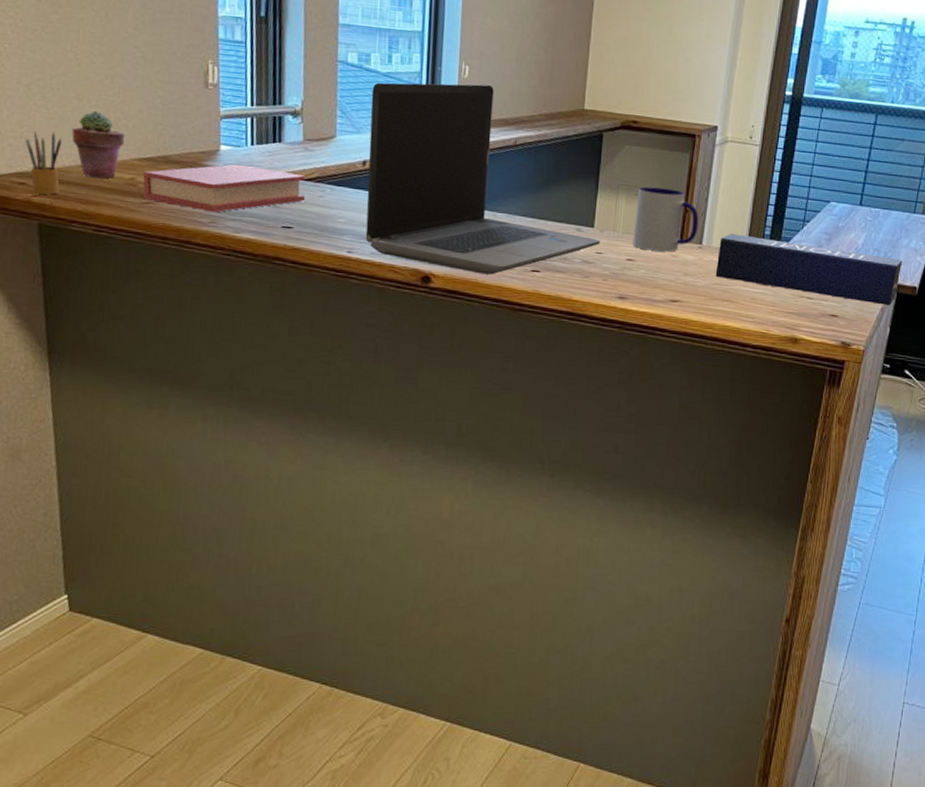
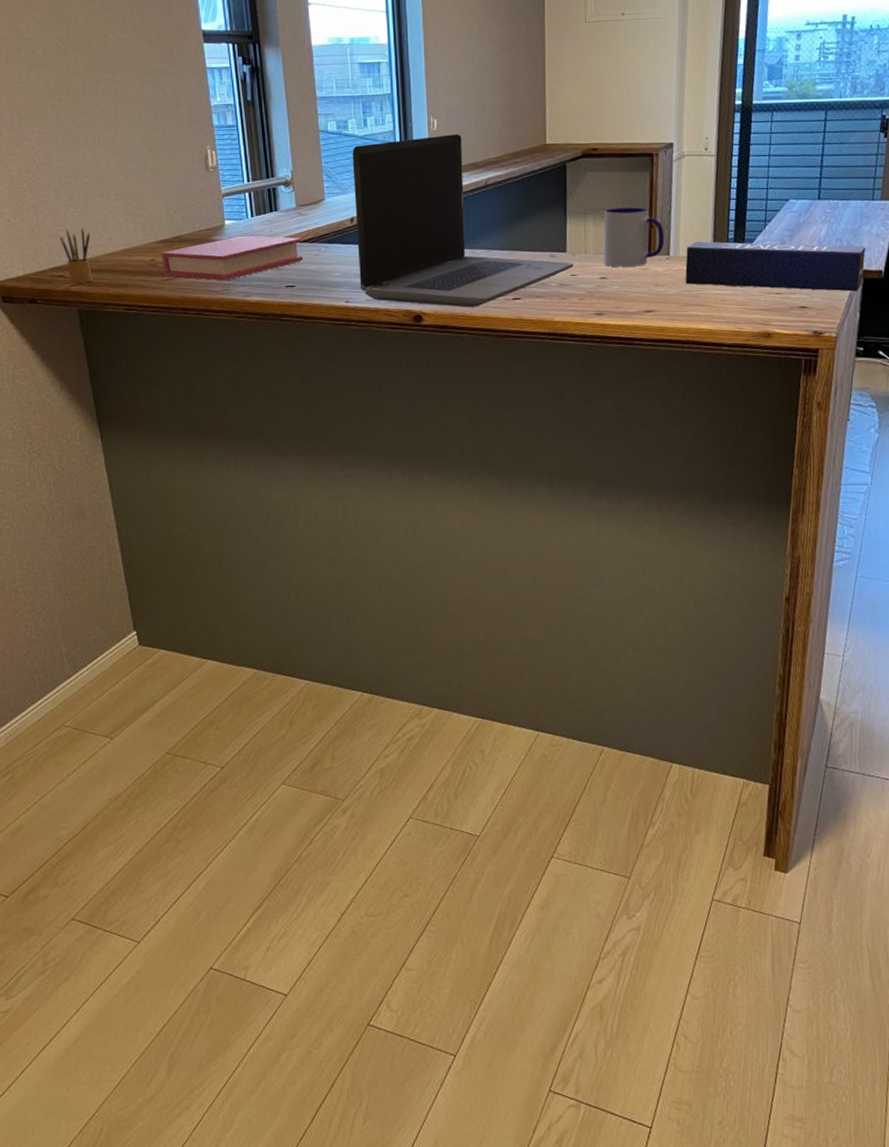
potted succulent: present [71,110,124,179] -> none [98,204,142,264]

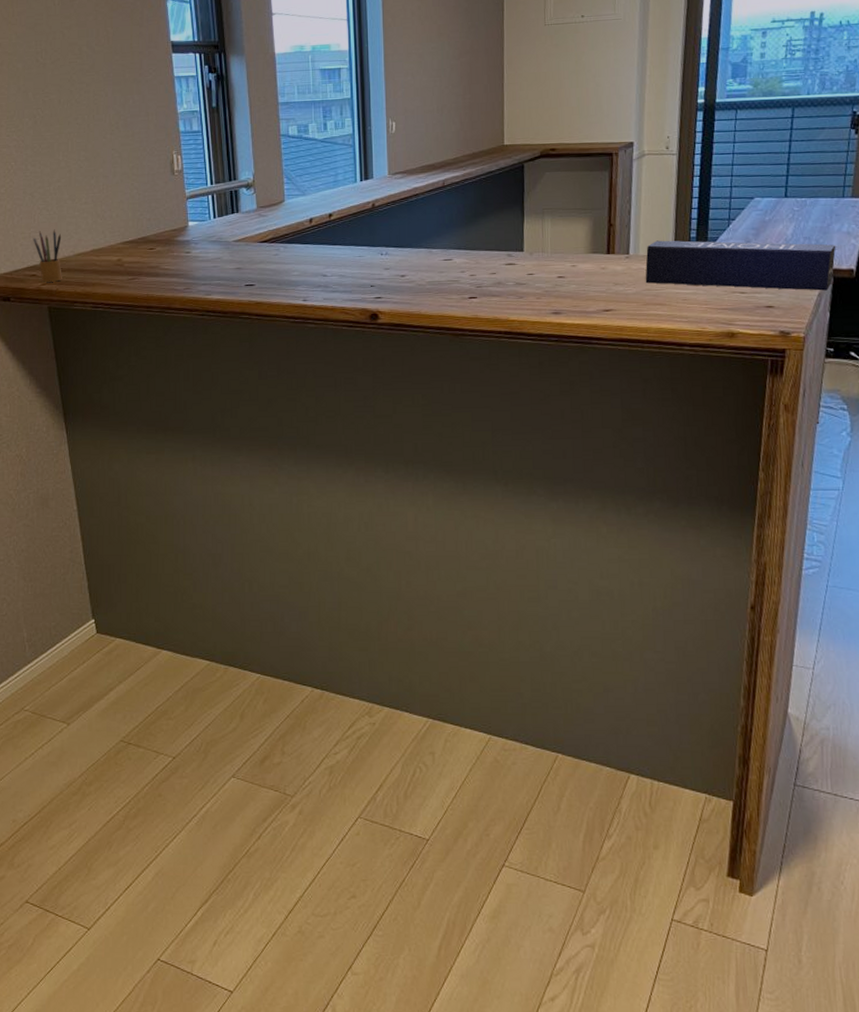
book: present [162,235,304,281] -> none [128,236,263,280]
laptop computer: present [352,134,574,308] -> none [312,136,531,306]
mug: present [603,207,665,267] -> none [561,206,624,266]

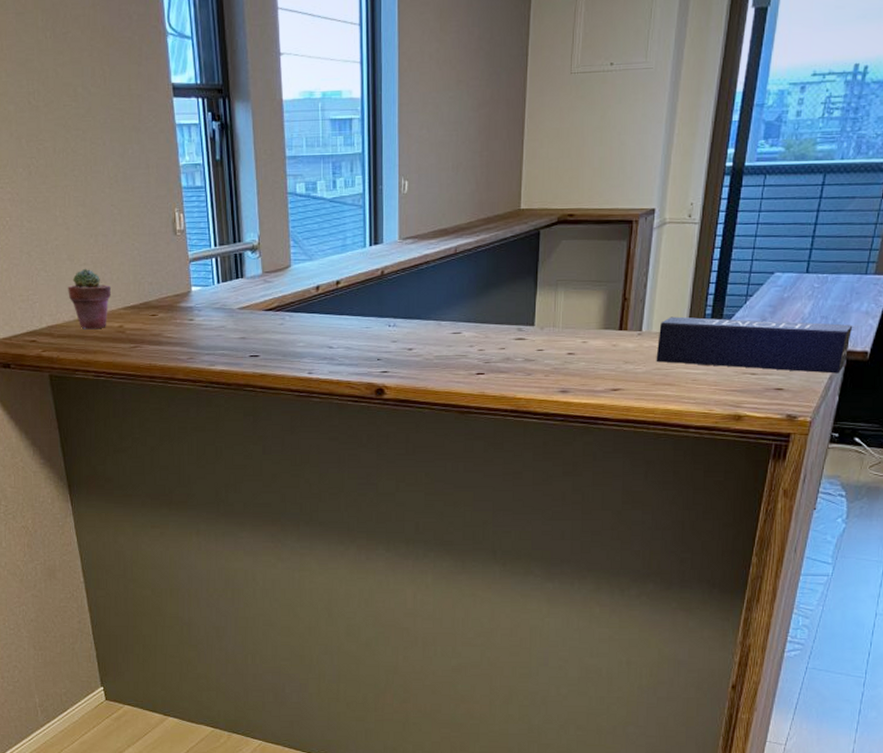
pencil box: present [33,229,62,282] -> none [31,292,63,349]
potted succulent: none [68,207,110,264] -> present [68,268,111,330]

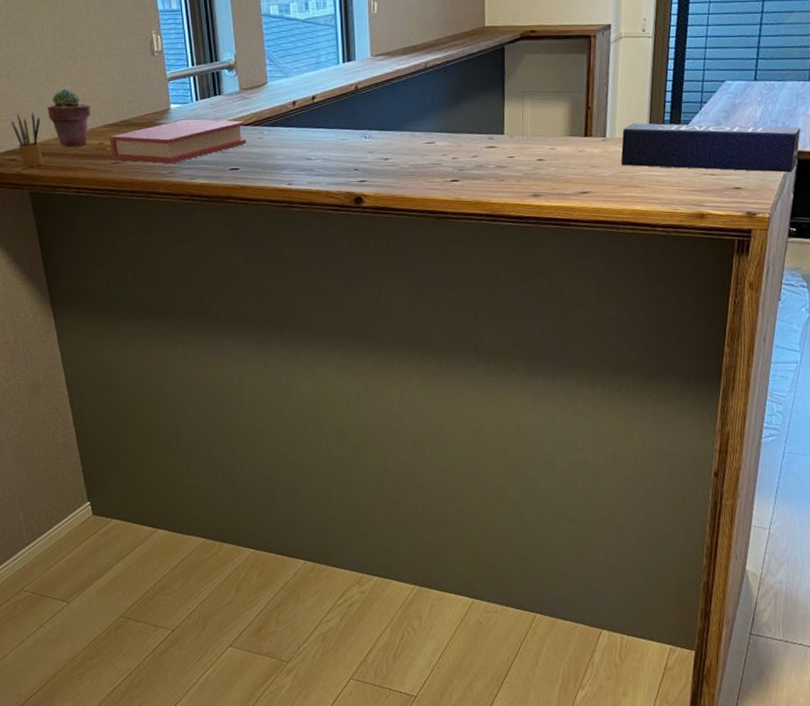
pencil box: none [31,292,63,349] -> present [11,112,43,167]
book: none [129,302,268,349] -> present [109,119,247,164]

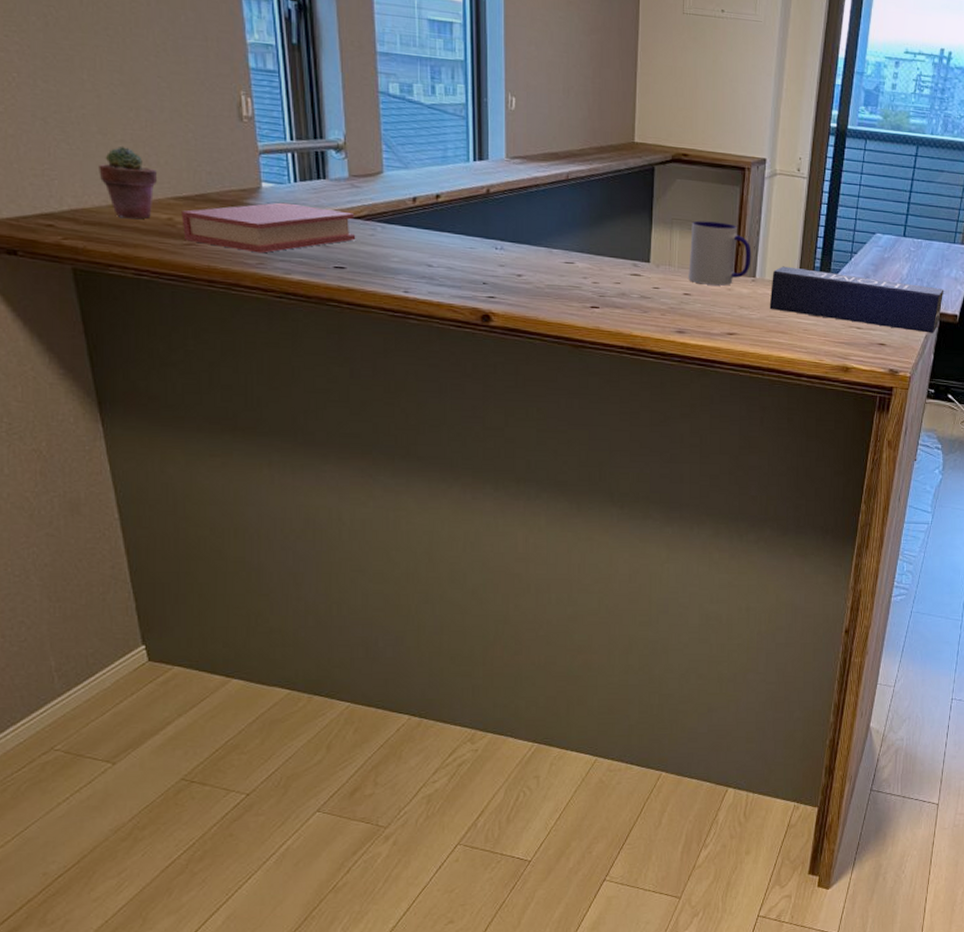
pencil box: present [11,112,43,167] -> none [48,169,91,237]
mug: none [541,89,601,149] -> present [689,220,752,286]

